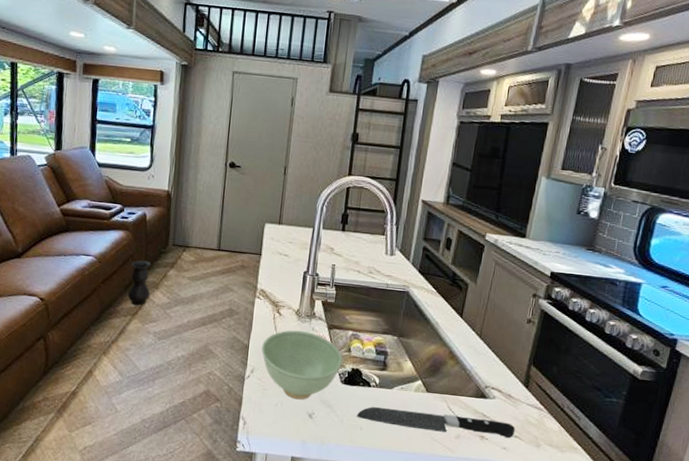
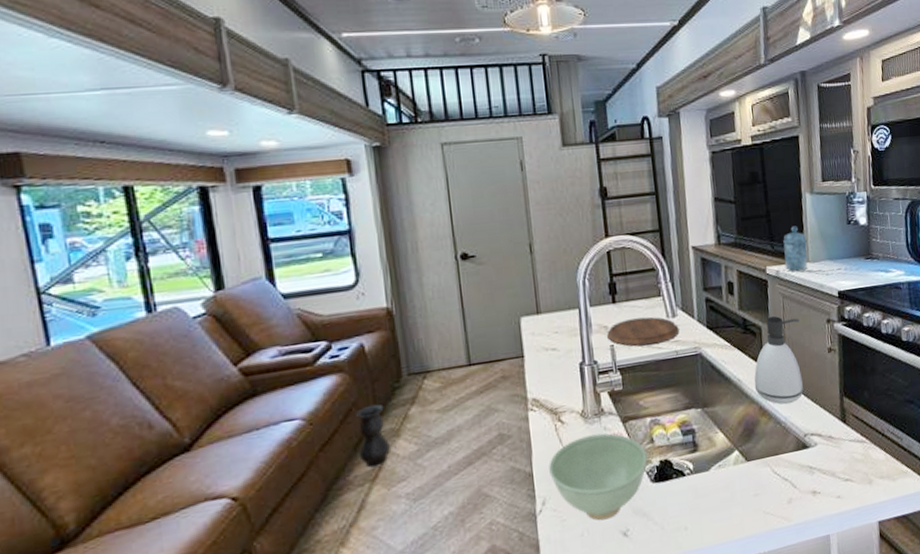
cutting board: none [331,247,394,274] -> present [607,316,680,346]
kitchen knife: present [357,407,516,439] -> none [677,467,845,518]
soap dispenser: none [449,277,506,356] -> present [754,316,804,405]
canister: none [504,203,533,246] -> present [783,226,808,271]

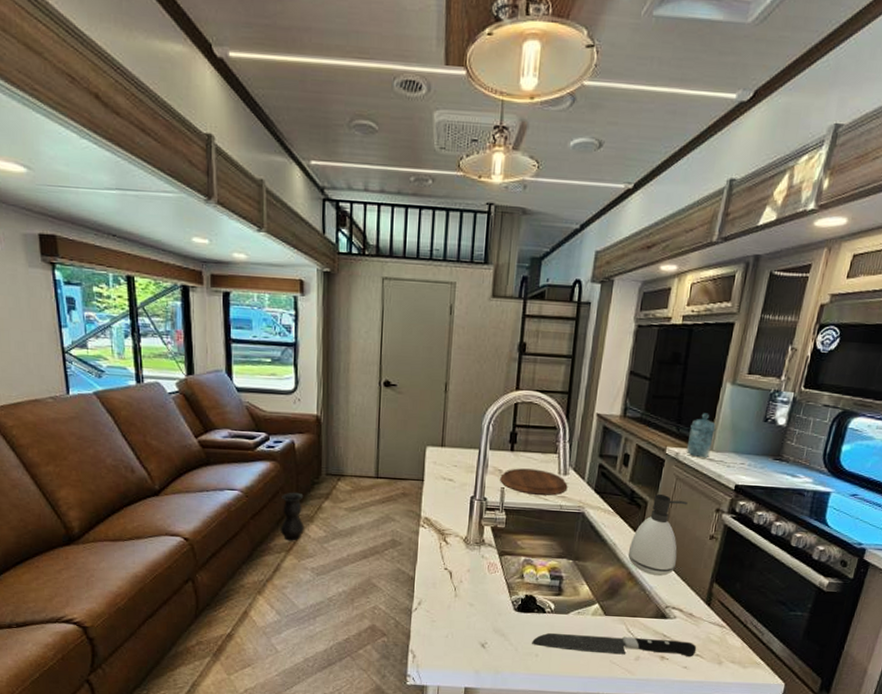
bowl: present [549,433,648,521] -> none [429,558,515,630]
kitchen knife: none [677,467,845,518] -> present [532,633,697,658]

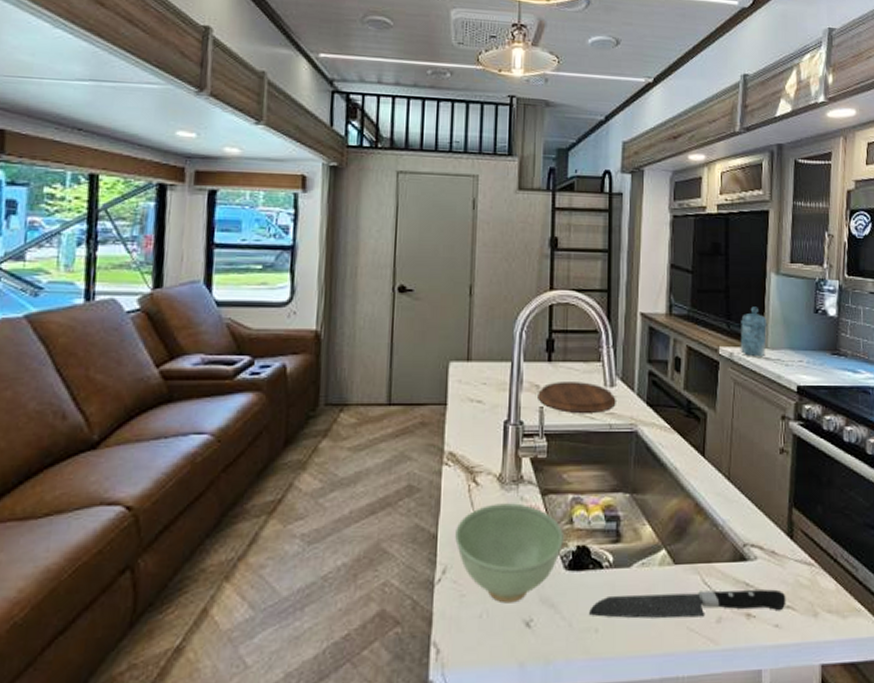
vase: present [280,492,304,541] -> none [260,431,295,499]
bowl: none [429,558,515,630] -> present [455,503,563,604]
soap dispenser: present [628,493,688,576] -> none [692,402,750,504]

